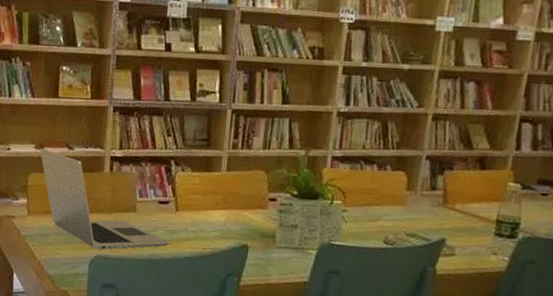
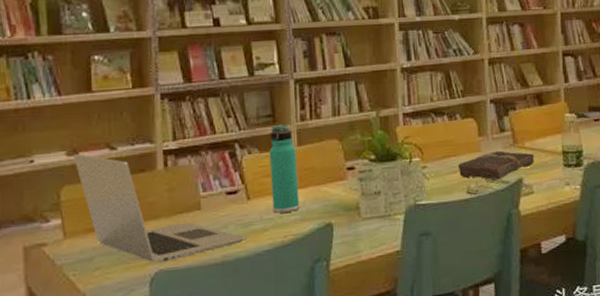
thermos bottle: none [197,149,225,229] -> present [269,125,300,213]
book: none [378,207,465,236] -> present [457,150,535,180]

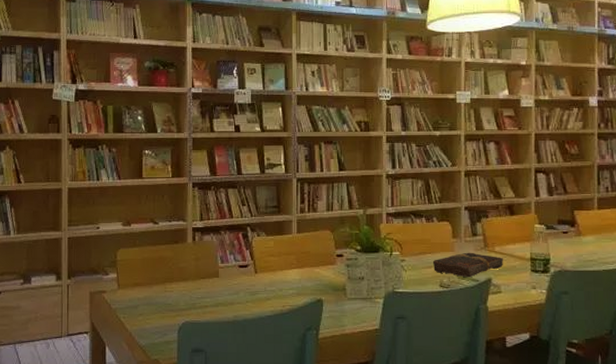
laptop: present [73,153,247,263] -> none [127,224,253,316]
thermos bottle: present [269,125,300,213] -> none [274,215,297,287]

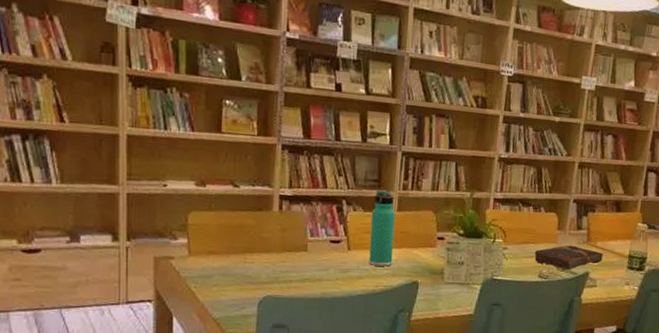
thermos bottle: none [274,215,297,287] -> present [369,190,395,267]

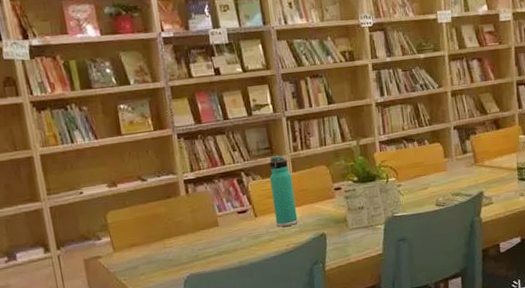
book: present [534,245,604,270] -> none [427,169,493,194]

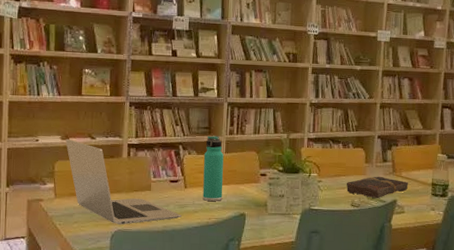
laptop: none [113,185,257,269] -> present [65,138,182,225]
book: none [427,169,493,194] -> present [346,176,409,199]

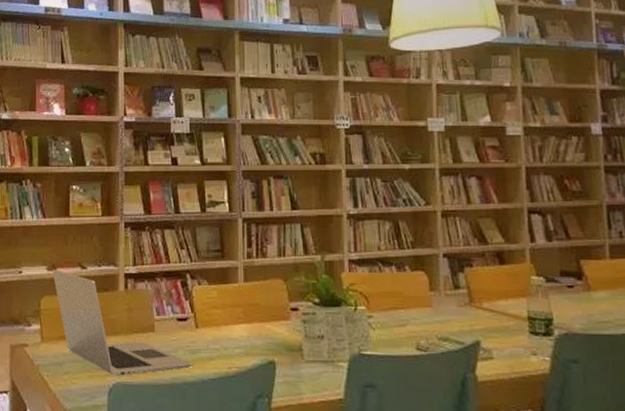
thermos bottle: present [202,135,224,201] -> none [217,260,244,345]
book: present [346,176,409,199] -> none [406,308,495,340]

